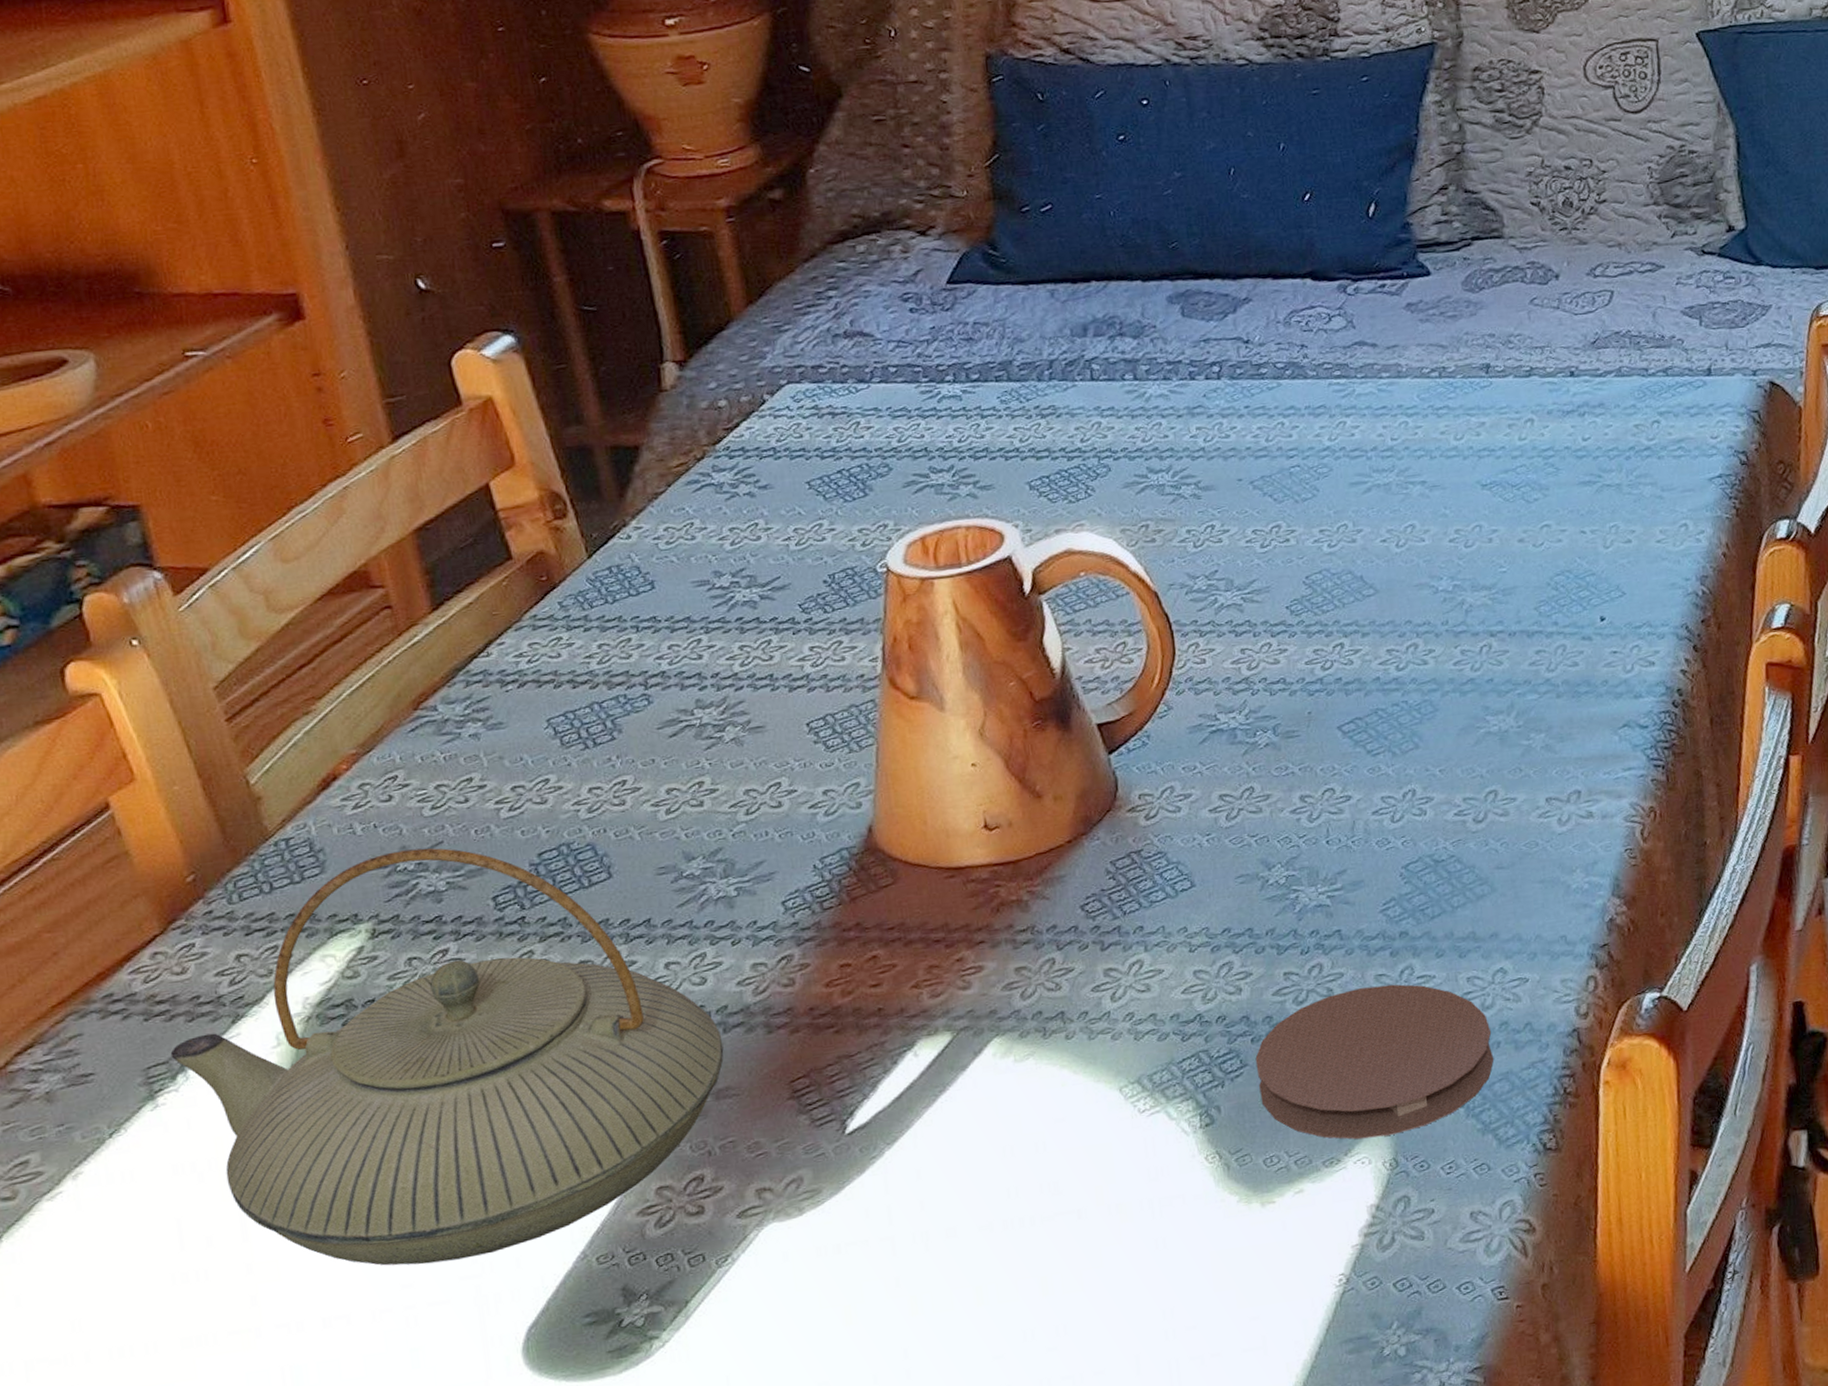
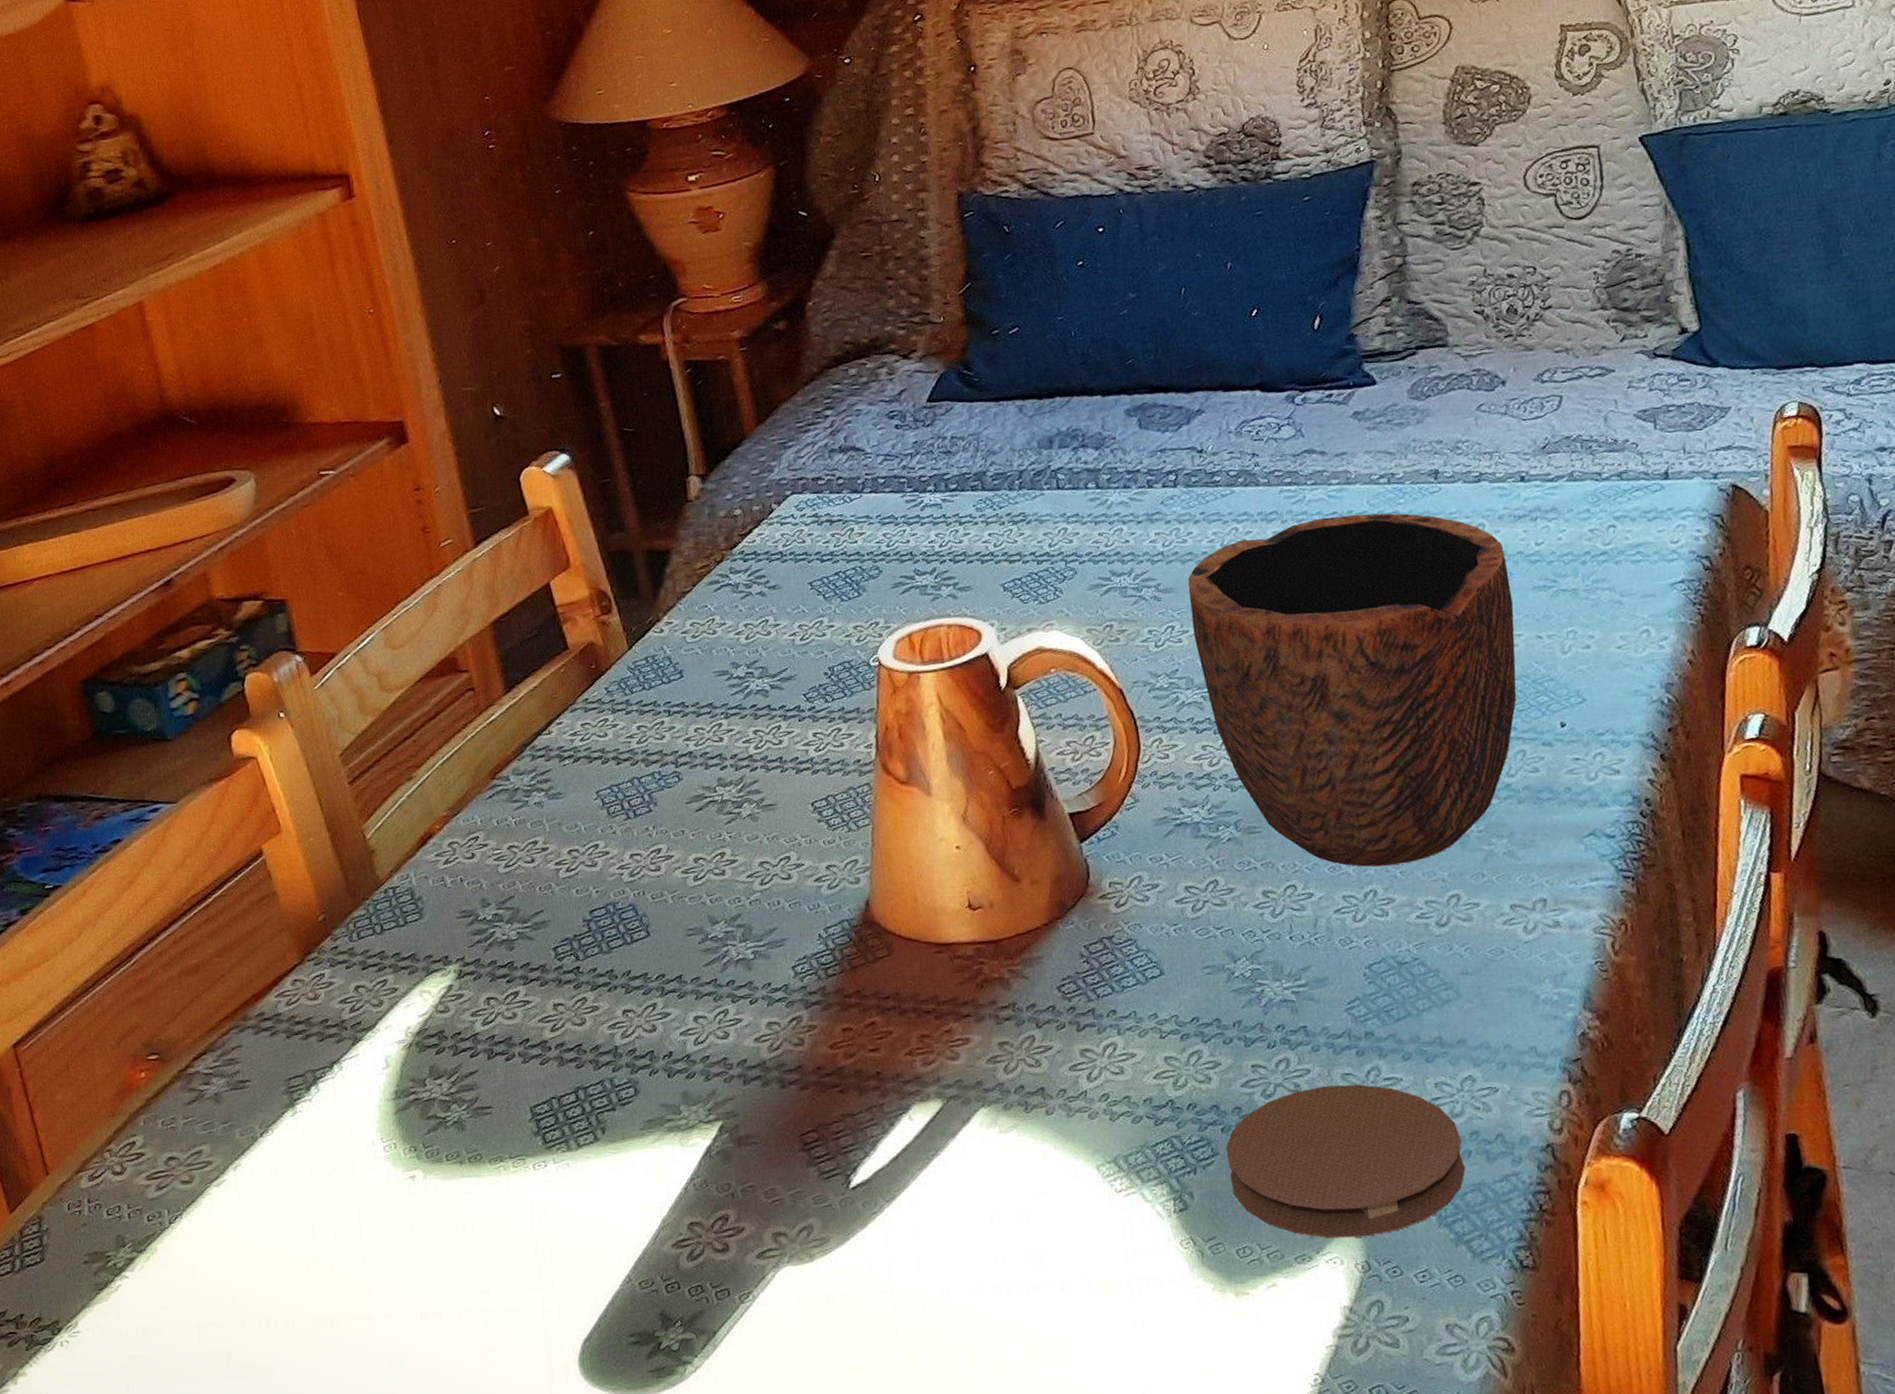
teapot: present [170,848,724,1266] -> none [306,901,744,1273]
bowl: none [1230,407,1559,767] -> present [1188,513,1517,867]

